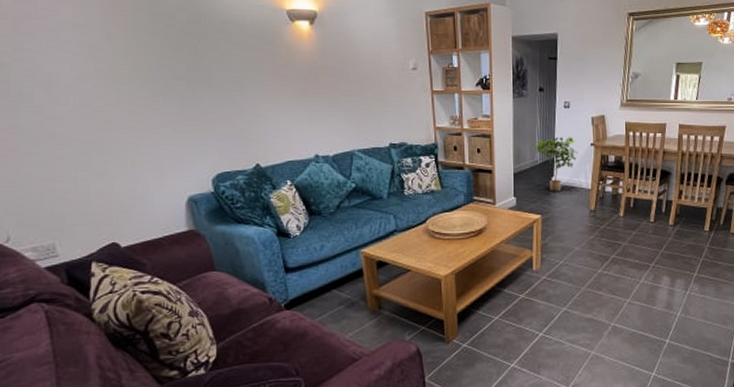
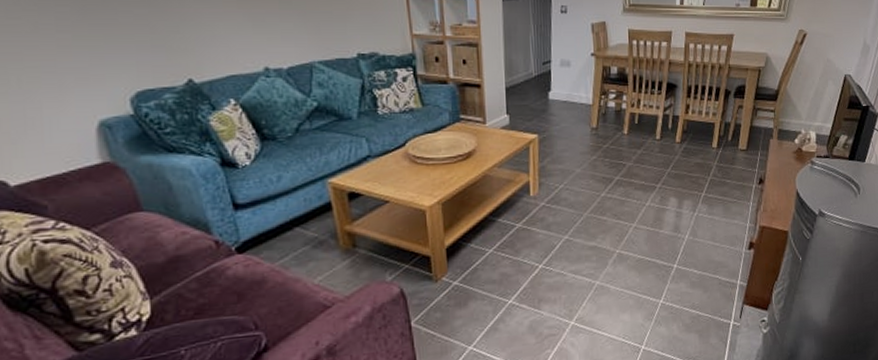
potted plant: present [532,137,579,193] -> none [525,46,578,110]

